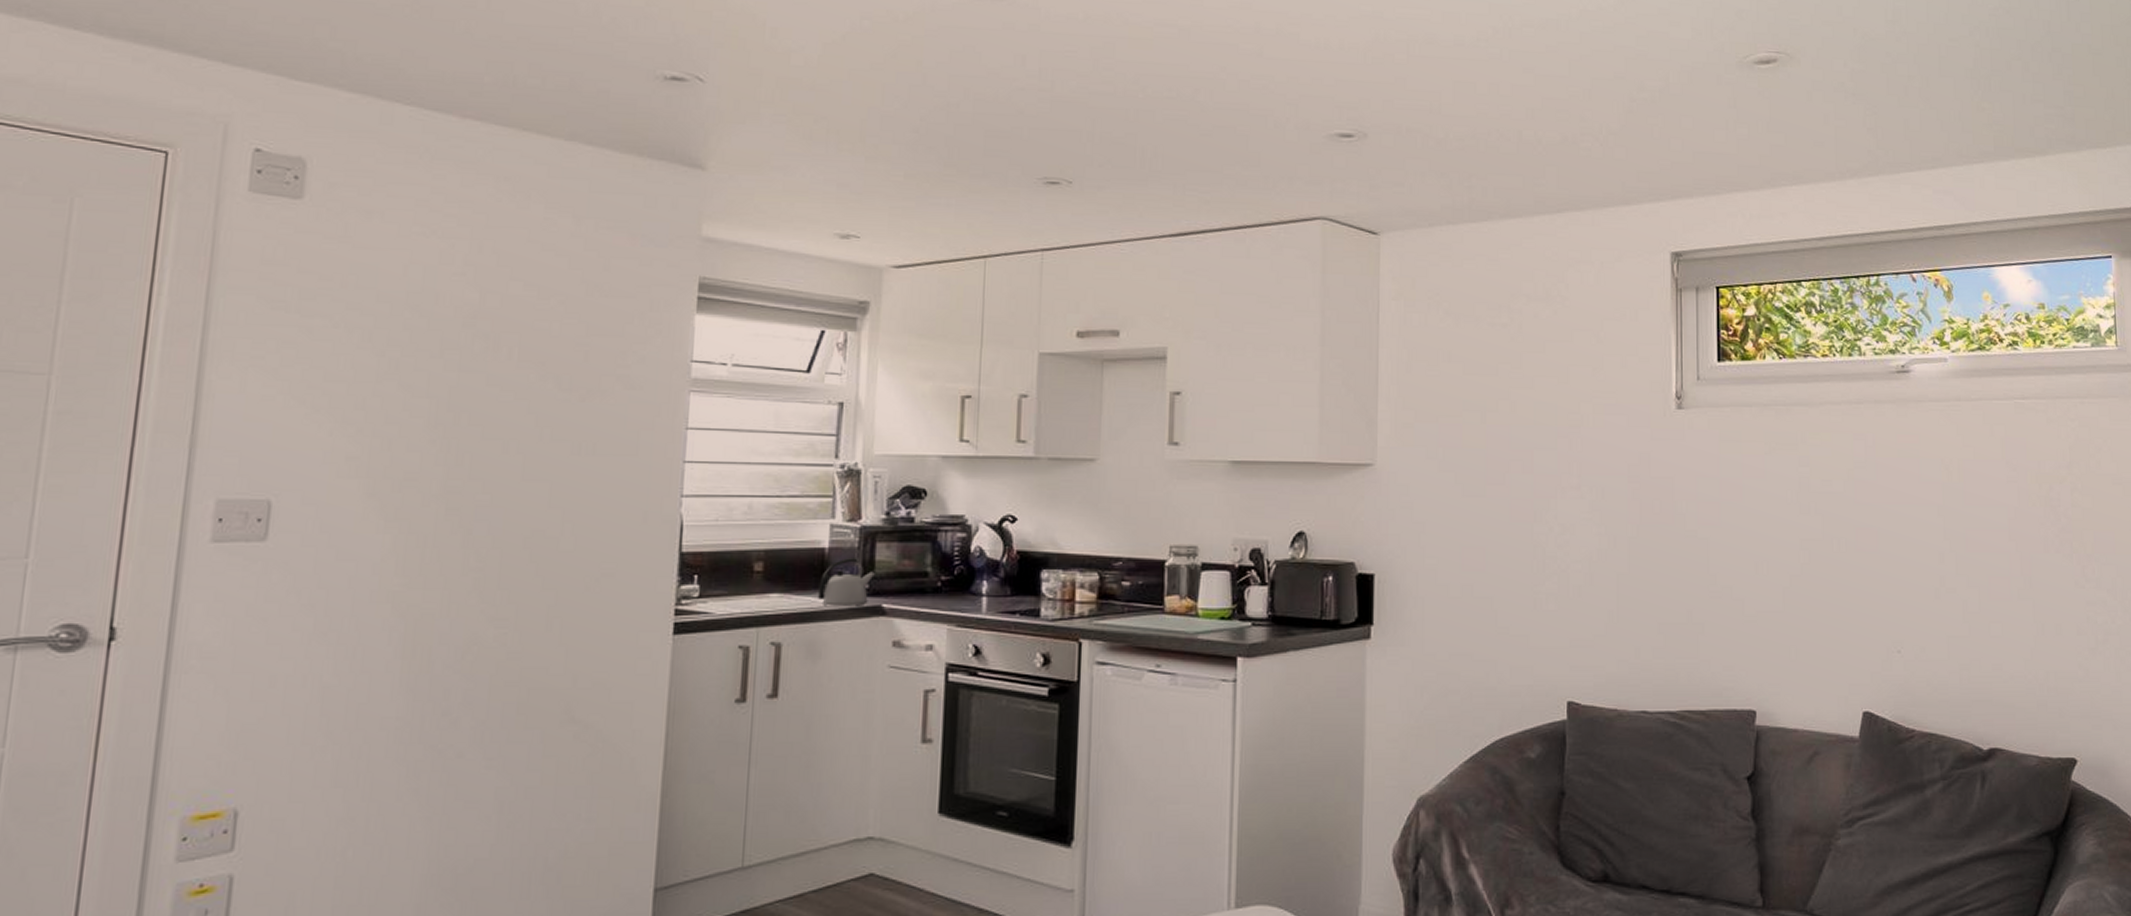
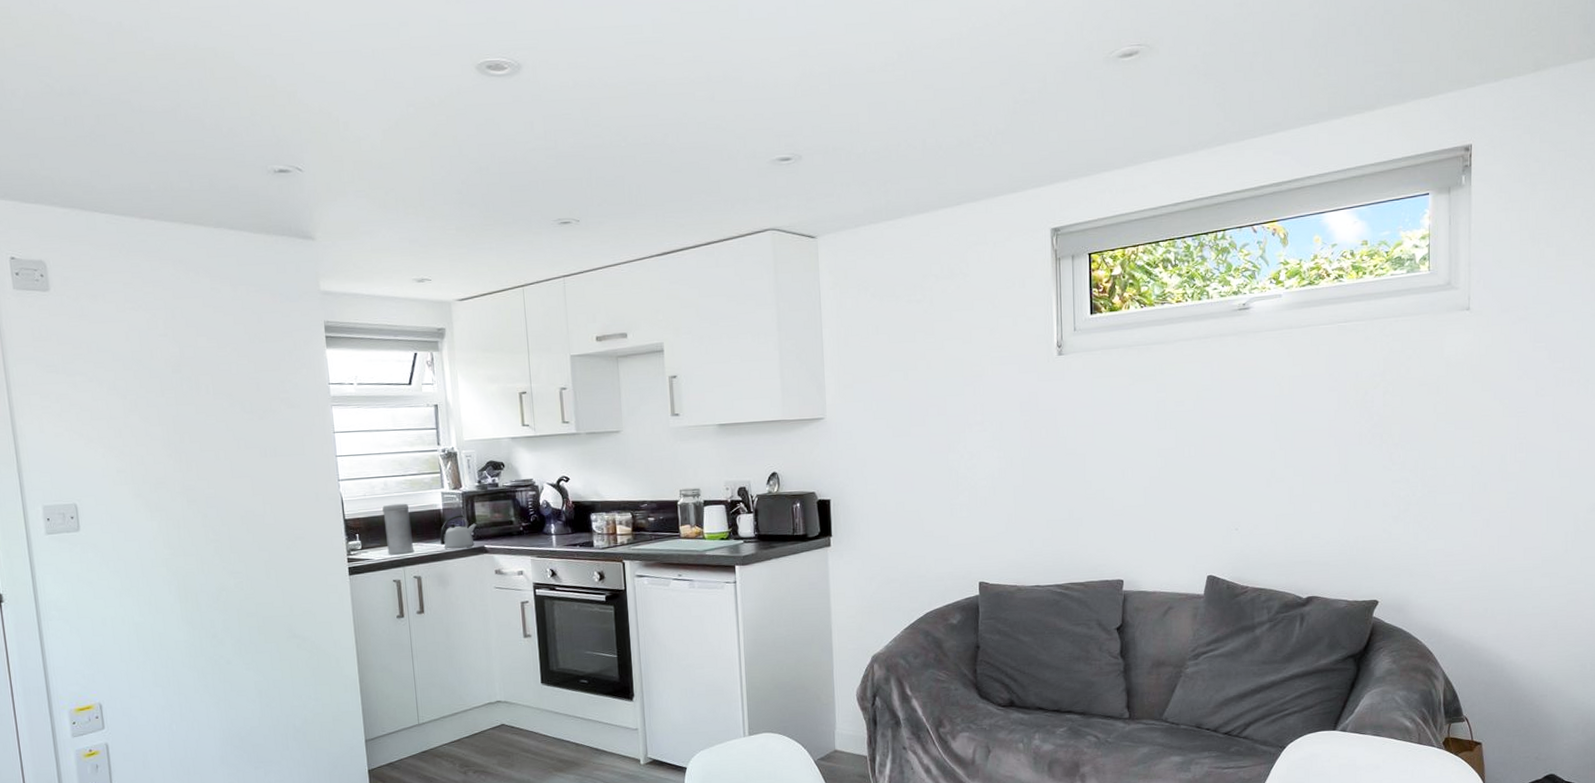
canister: none [737,535,780,609] -> present [382,503,415,555]

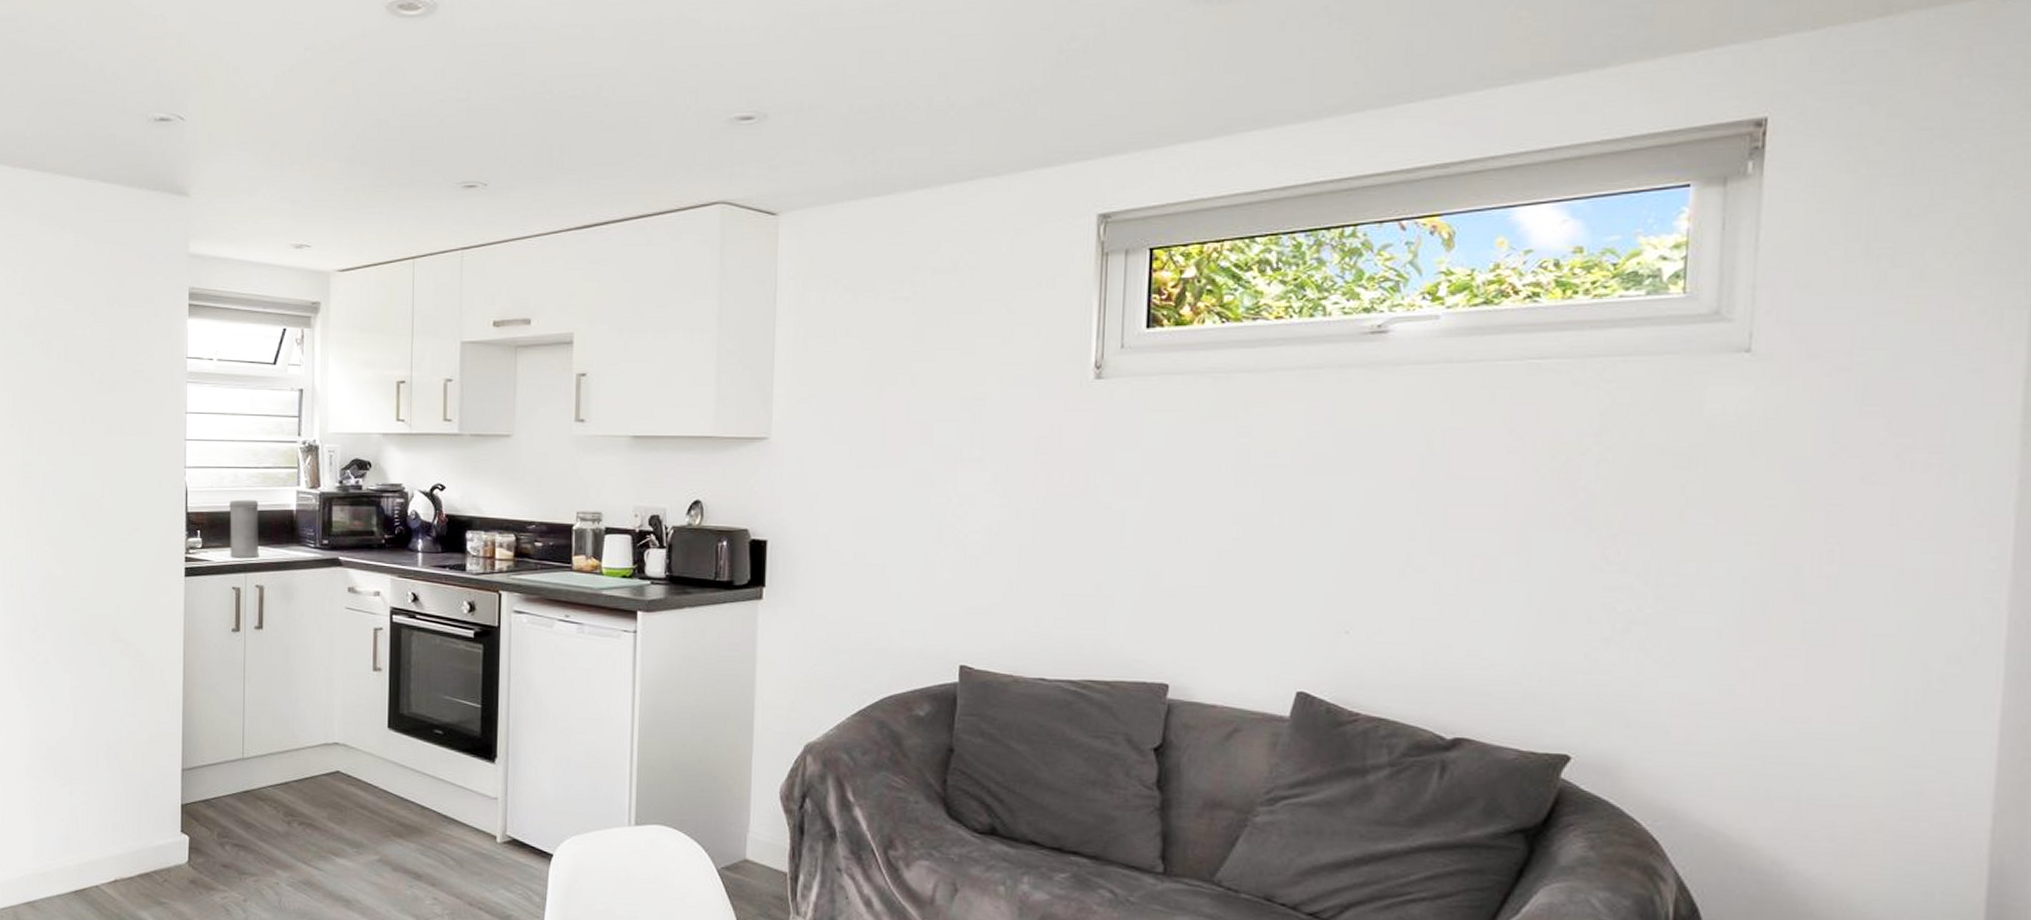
kettle: present [440,513,478,550] -> none [290,517,334,559]

